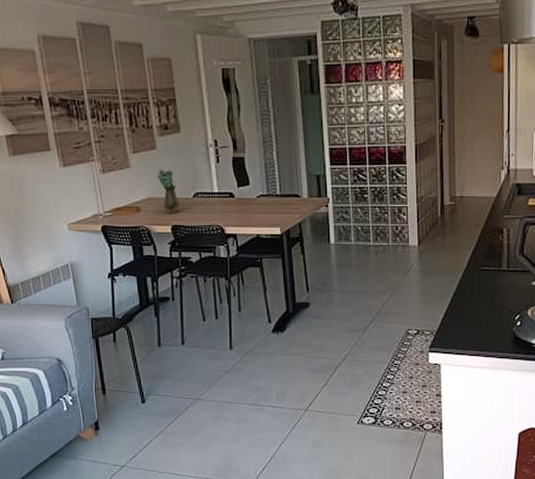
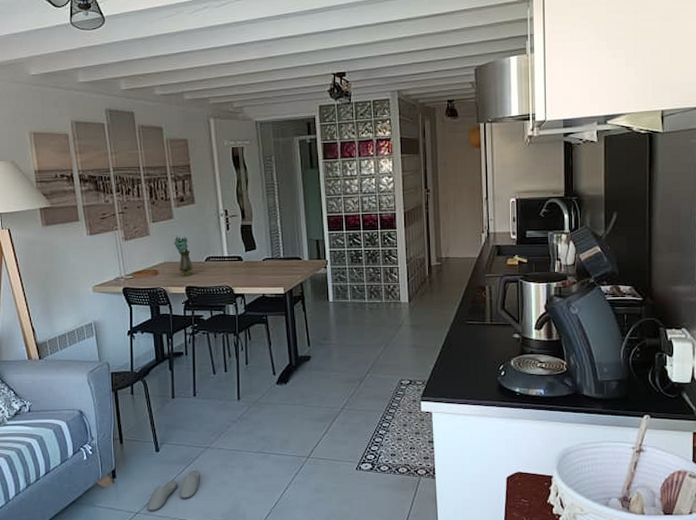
slippers: none [132,422,190,464] -> present [146,470,200,511]

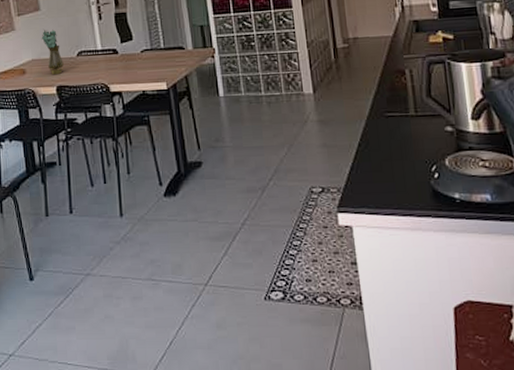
slippers: present [146,470,200,511] -> none [21,302,81,352]

